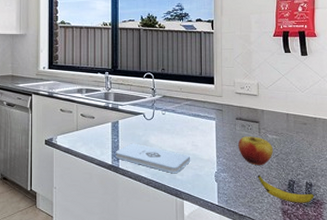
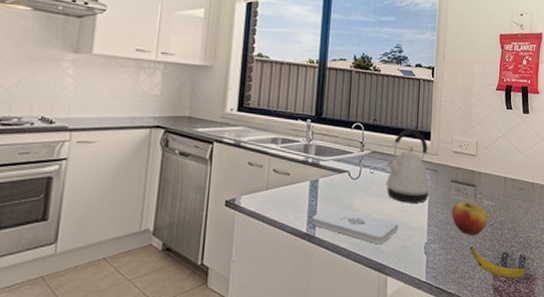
kettle: none [175,75,218,139] -> present [386,129,431,203]

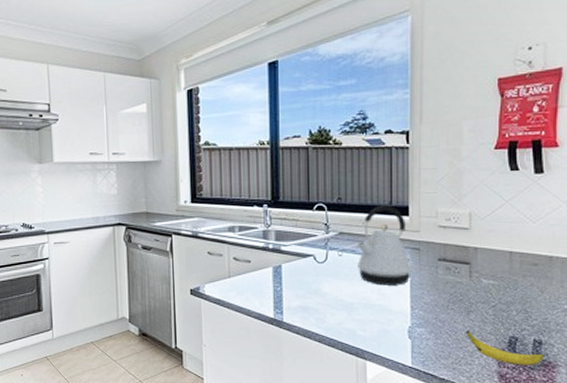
notepad: present [311,207,398,245] -> none [278,292,375,329]
apple: present [452,202,488,236] -> none [441,282,488,319]

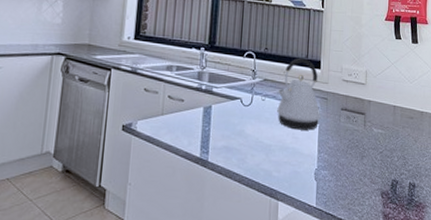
banana: present [466,330,545,366] -> none [359,173,417,206]

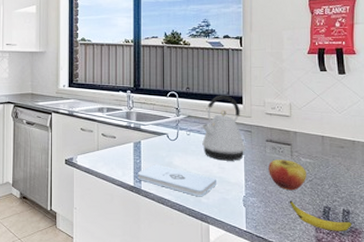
notepad: none [204,133,289,170] -> present [137,164,216,197]
apple: none [342,129,378,163] -> present [269,159,306,191]
banana: none [359,173,417,206] -> present [289,200,352,232]

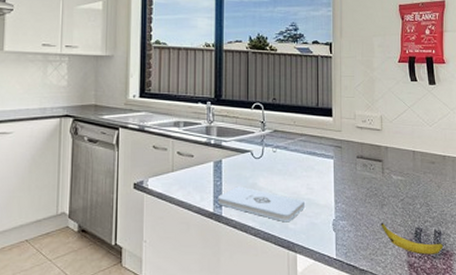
kettle: present [201,95,246,161] -> none [288,106,336,180]
apple: present [269,159,306,191] -> none [359,177,398,212]

